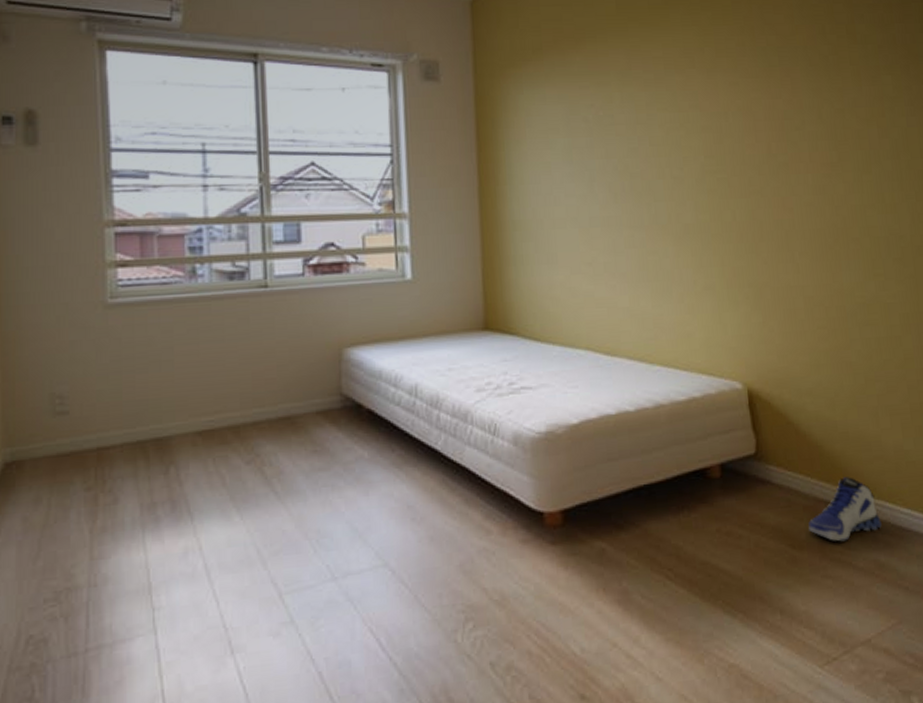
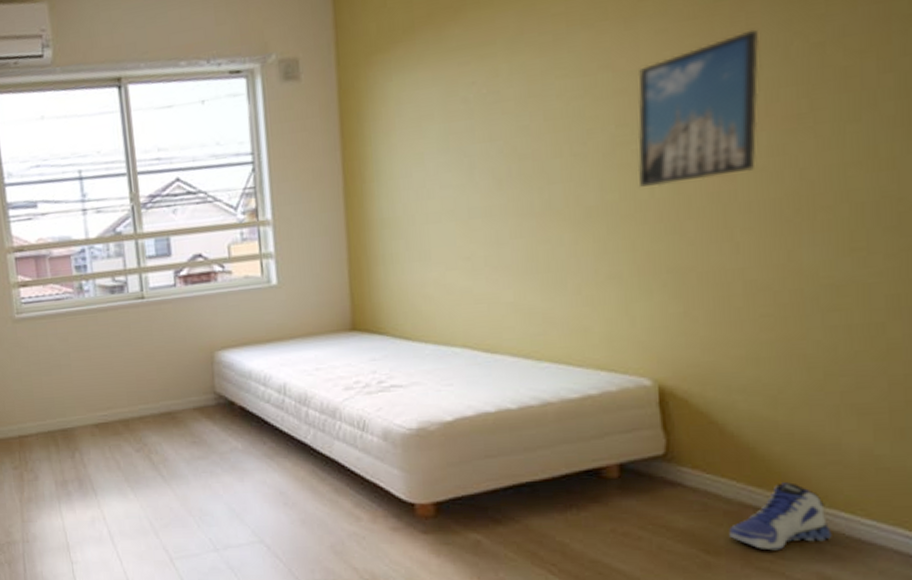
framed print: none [719,92,806,211] -> present [638,29,758,187]

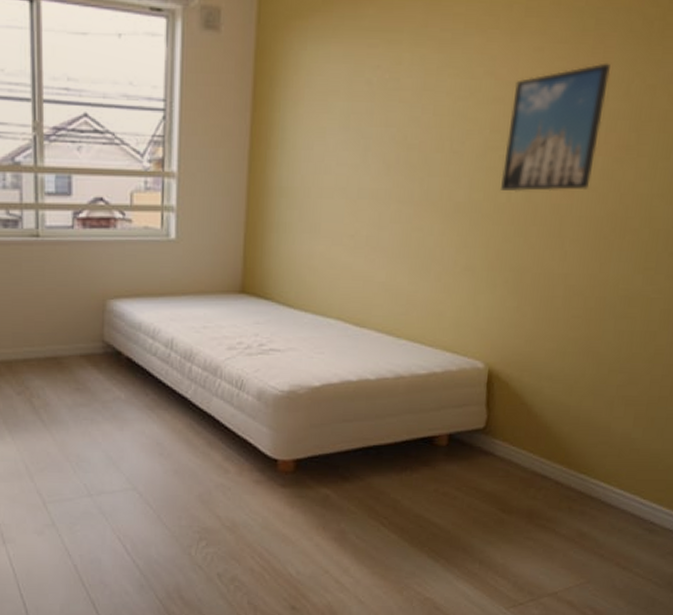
sneaker: present [729,482,832,551] -> none [521,456,592,511]

